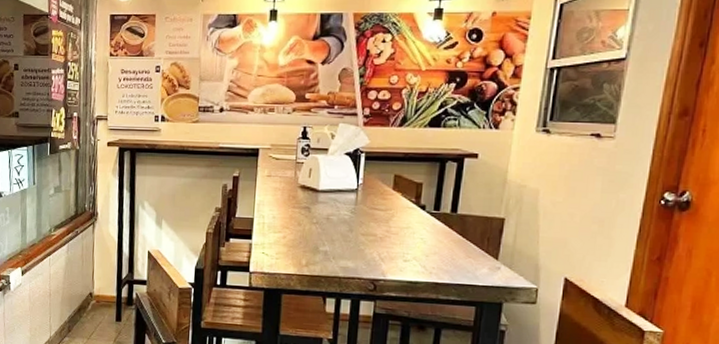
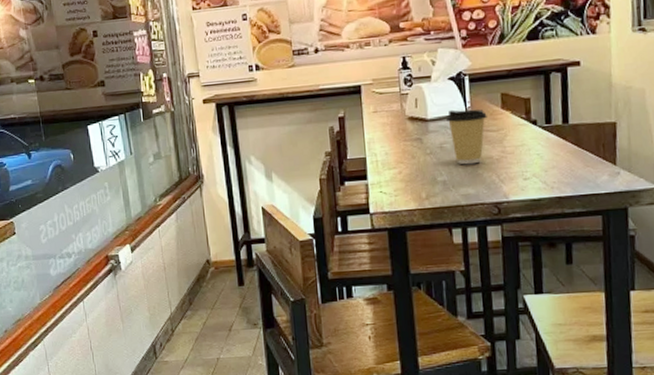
coffee cup: none [337,184,378,240] -> present [446,109,487,165]

